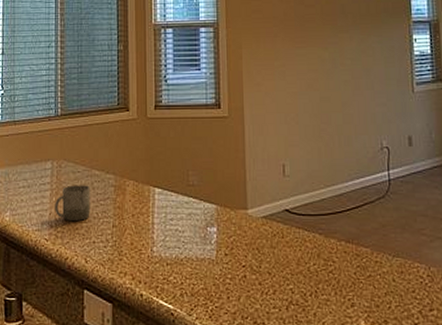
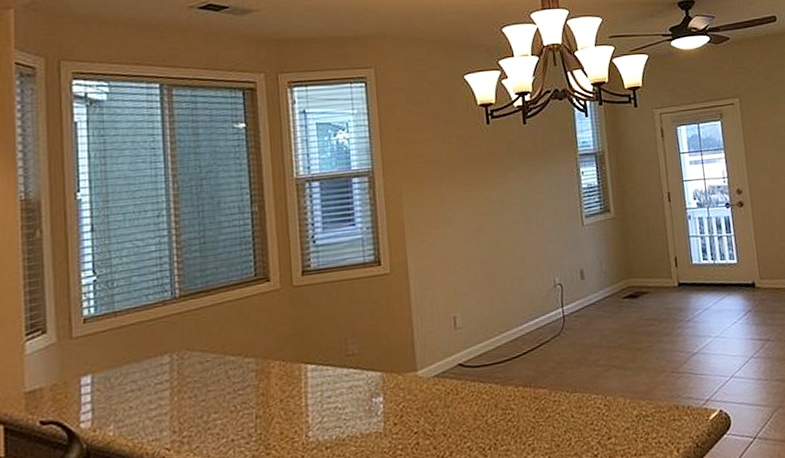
cup: present [55,185,90,221] -> none [177,374,226,422]

